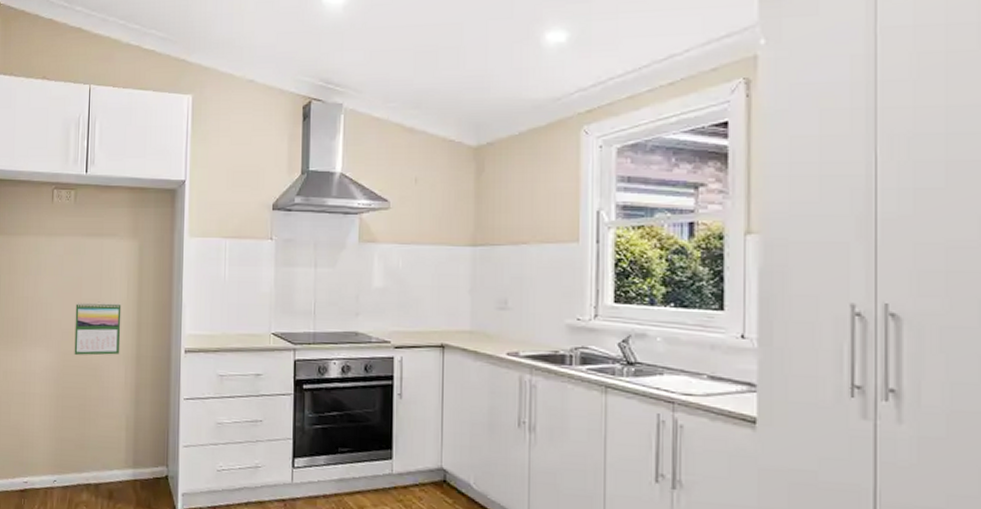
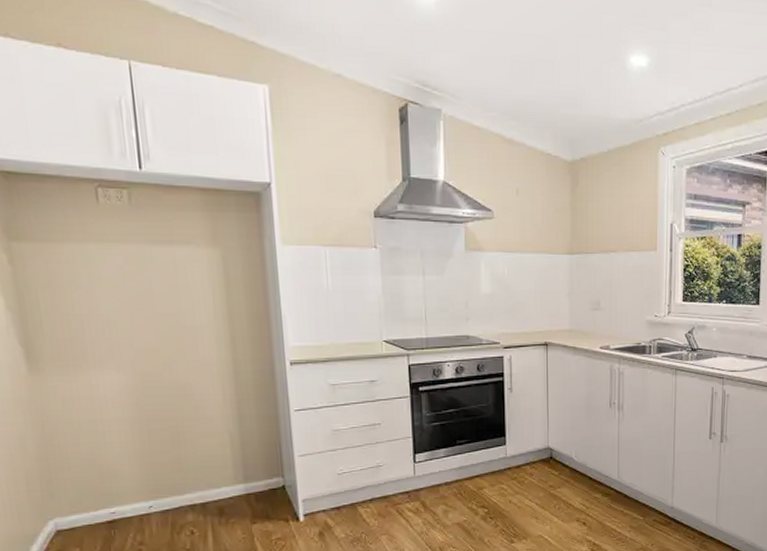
calendar: present [74,301,122,356] -> none [148,316,213,375]

